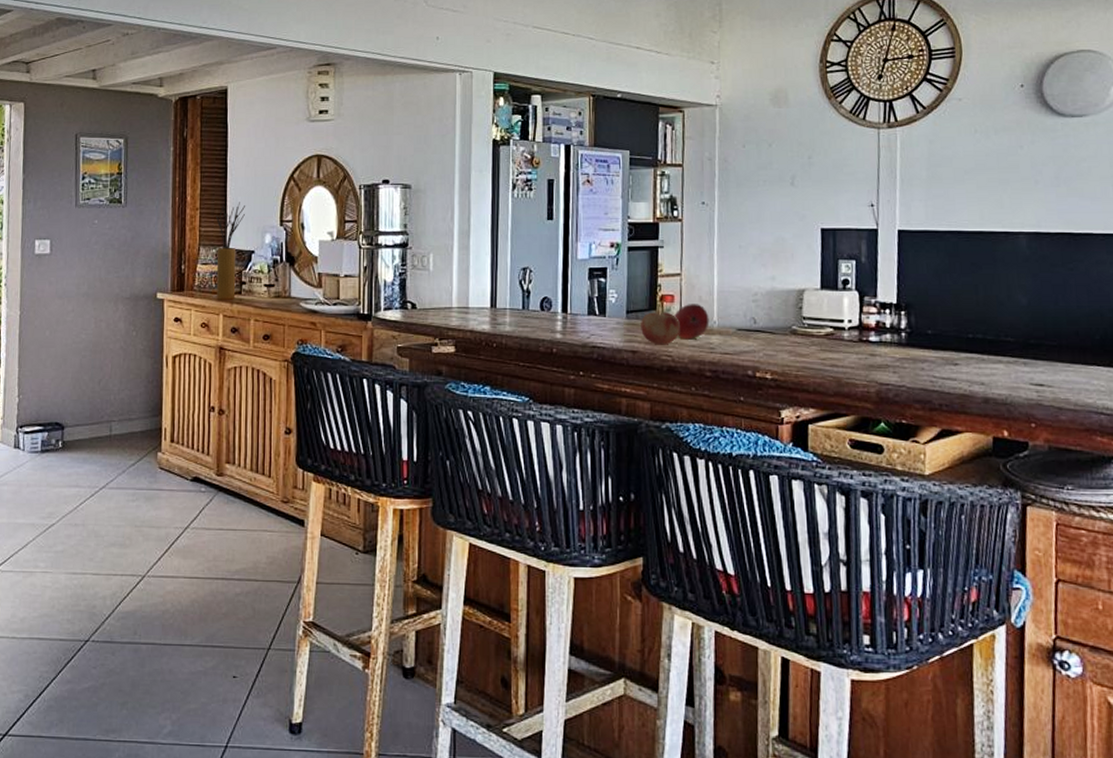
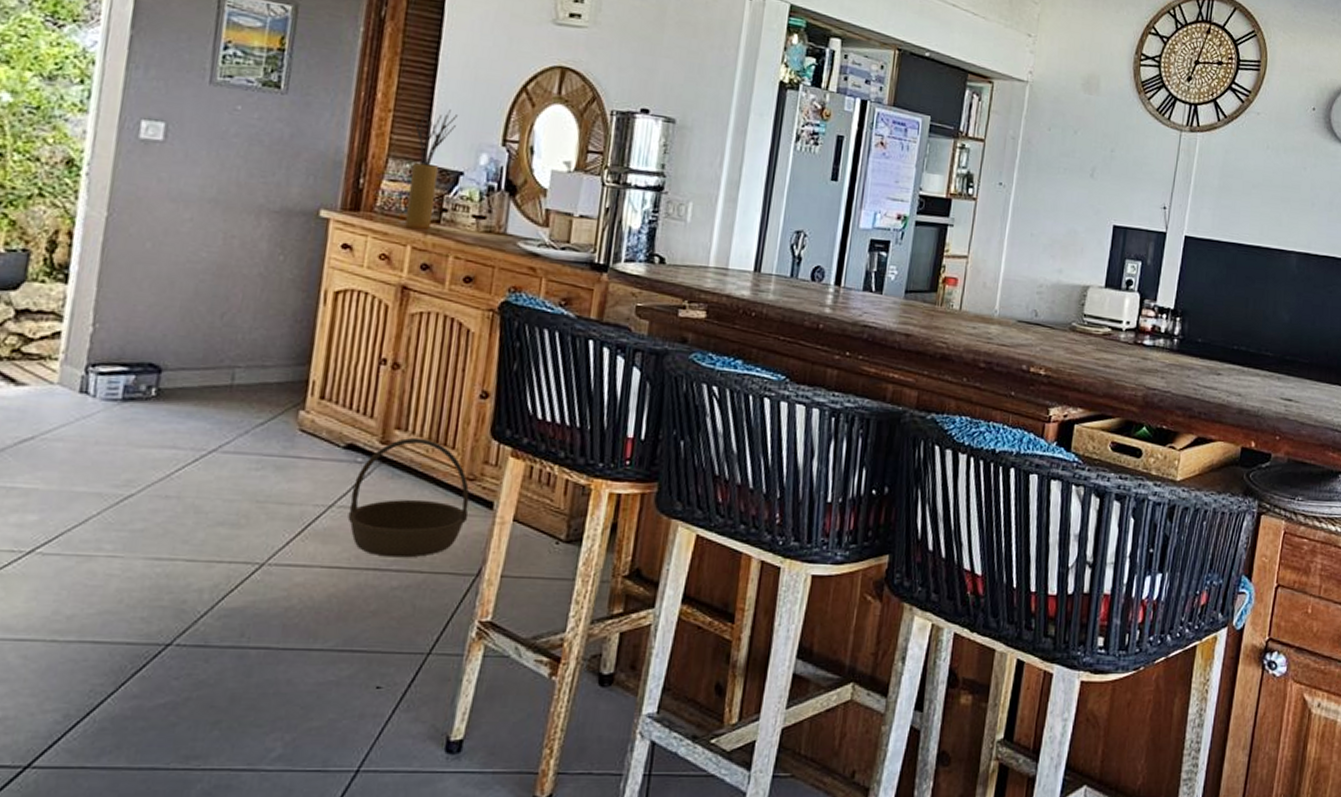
basket: none [199,469,287,569] -> present [347,437,470,558]
fruit: present [641,312,680,345] -> none [918,294,960,331]
fruit: present [674,304,710,340] -> none [955,289,991,328]

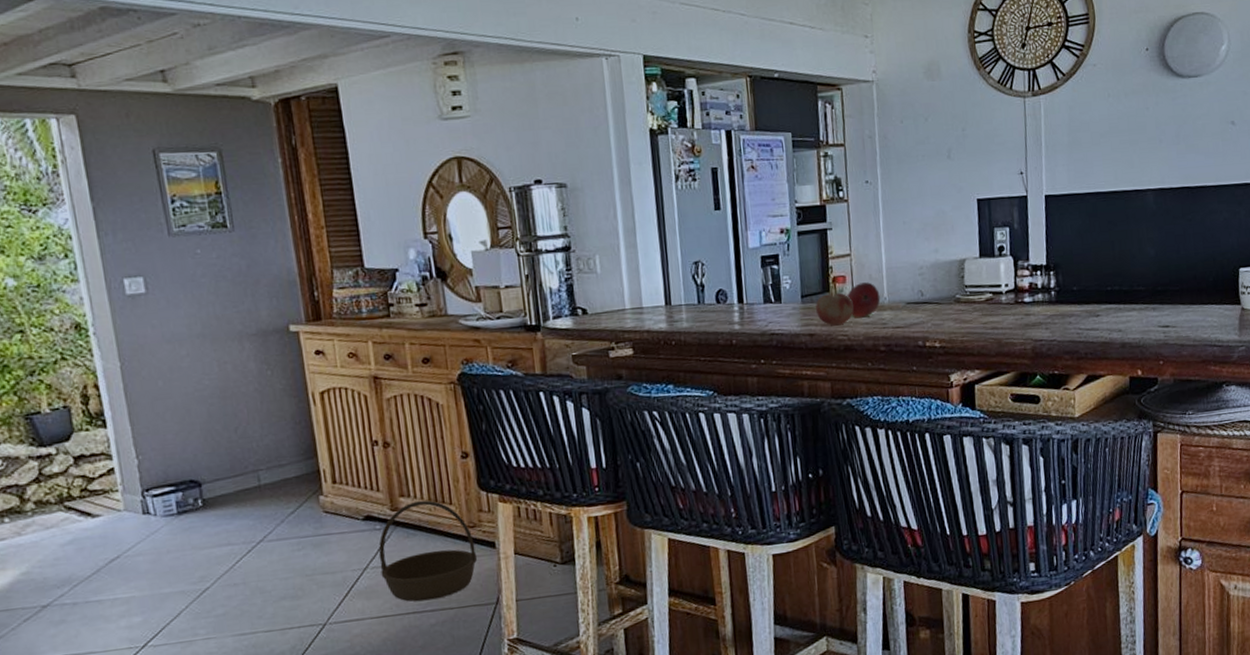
vase: present [405,109,459,231] -> none [346,216,384,327]
fruit: none [918,294,960,331] -> present [816,293,854,326]
fruit: none [955,289,991,328] -> present [847,282,881,318]

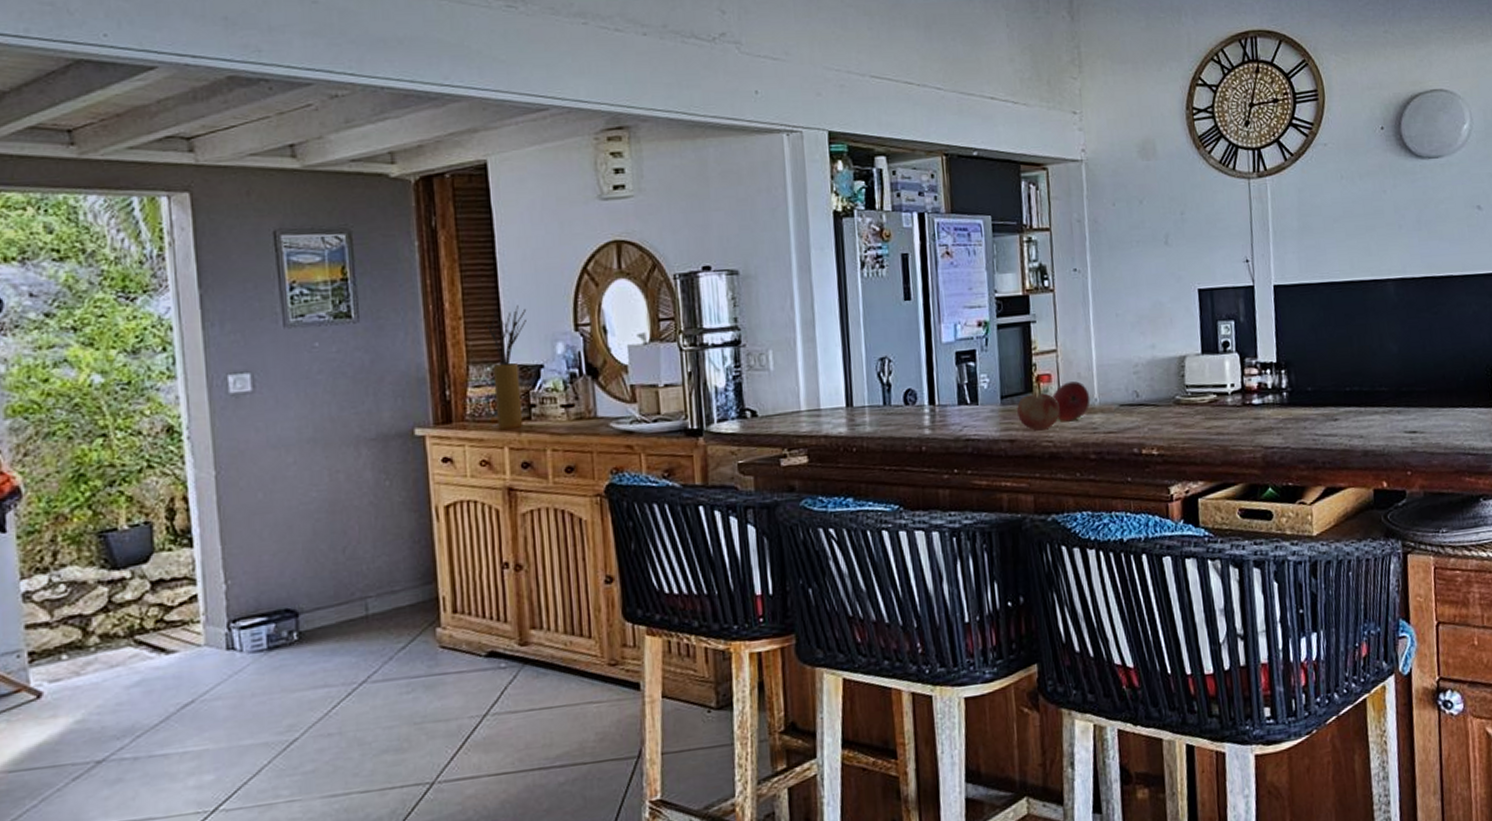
vase: none [346,216,384,327] -> present [486,305,527,431]
basket: present [378,500,478,602] -> none [501,633,619,755]

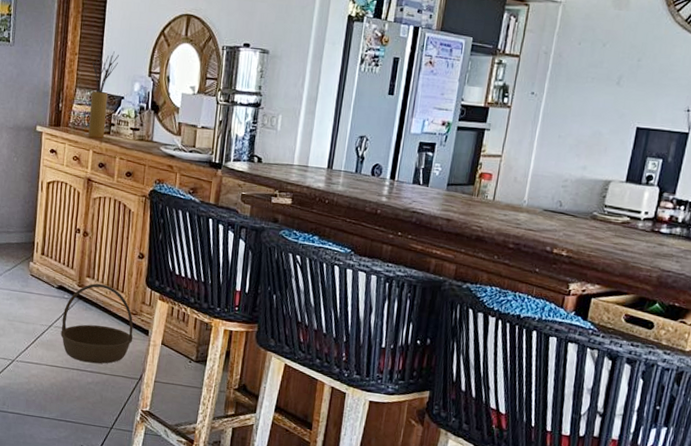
basket: none [501,633,619,755] -> present [60,283,134,364]
fruit: present [1017,393,1060,430] -> none [458,187,493,217]
fruit: present [1052,381,1090,422] -> none [489,183,521,215]

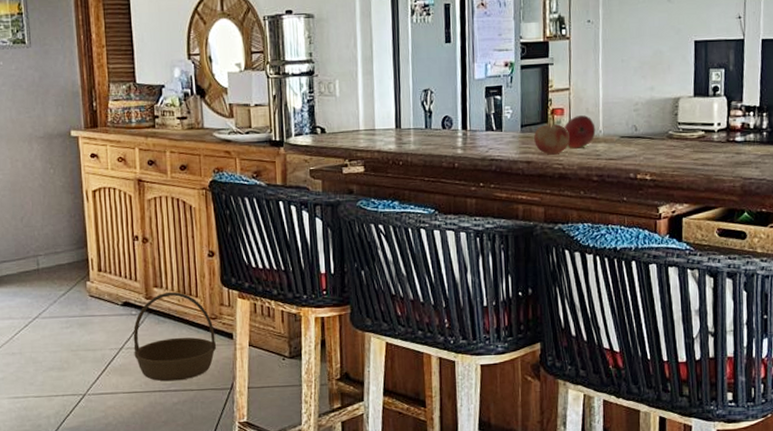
vase: present [88,51,120,140] -> none [122,37,153,136]
fruit: none [458,187,493,217] -> present [534,124,570,155]
fruit: none [489,183,521,215] -> present [564,115,596,149]

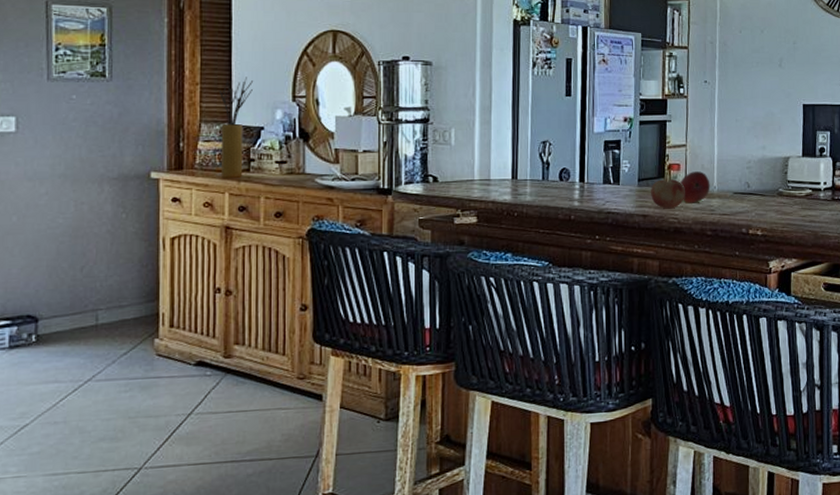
vase: none [122,37,153,136] -> present [218,77,254,179]
basket: present [133,291,217,382] -> none [205,349,303,451]

